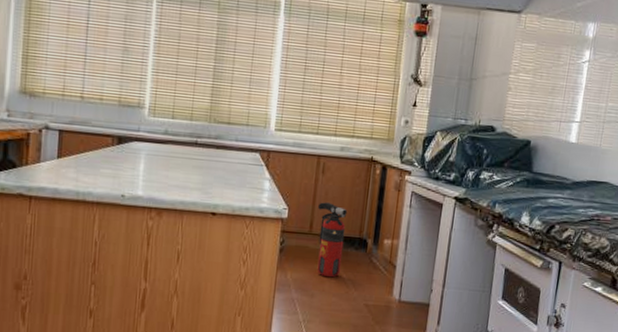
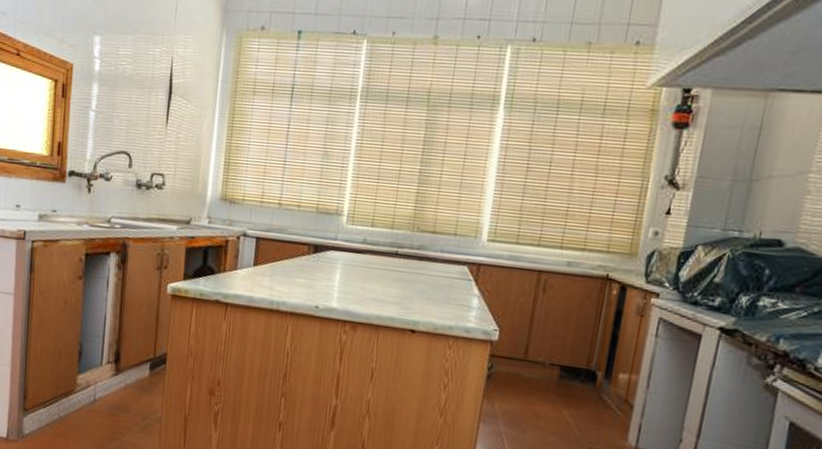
fire extinguisher: present [317,202,348,278] -> none [531,324,573,413]

